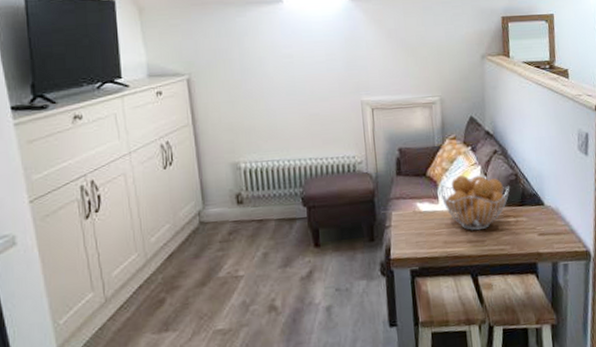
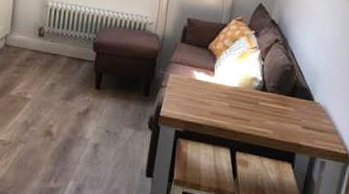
fruit basket: present [439,175,510,231] -> none [217,54,284,110]

